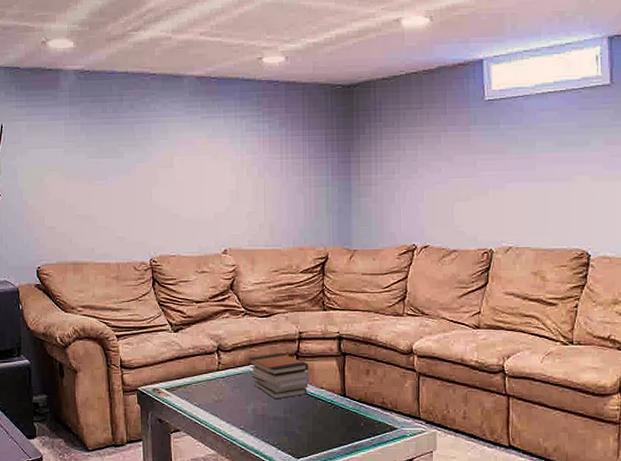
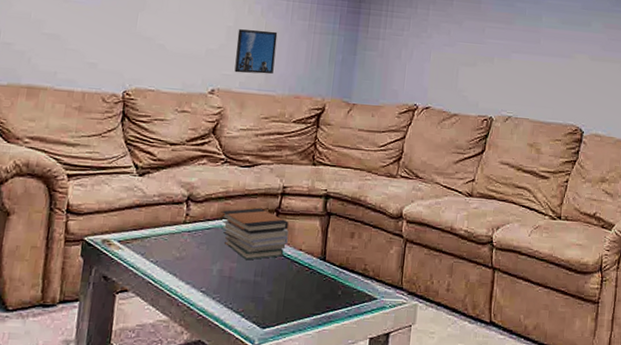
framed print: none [240,189,277,232] -> present [234,29,278,74]

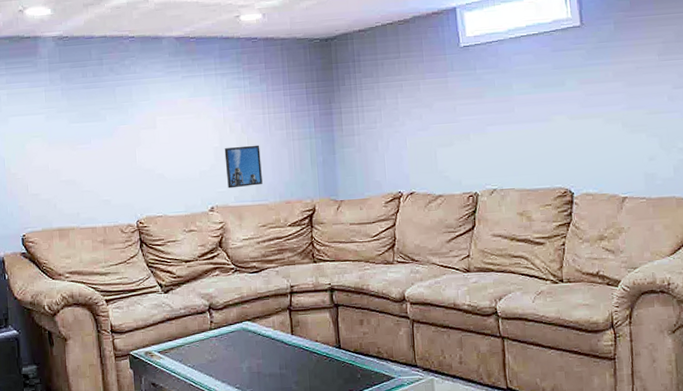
book stack: present [221,207,289,260] -> none [241,308,304,356]

